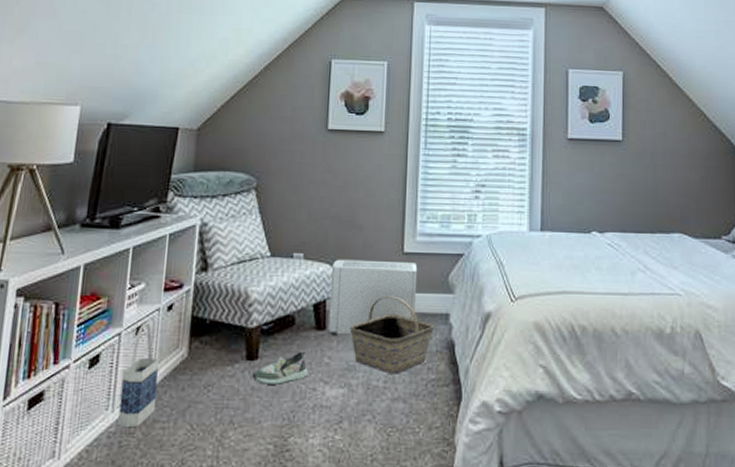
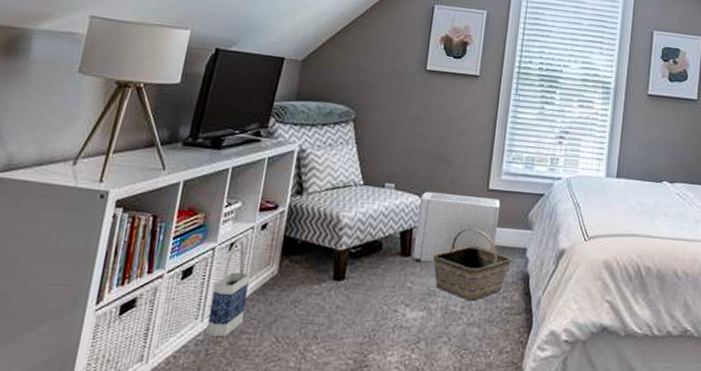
shoe: present [251,351,308,385] -> none [337,274,391,305]

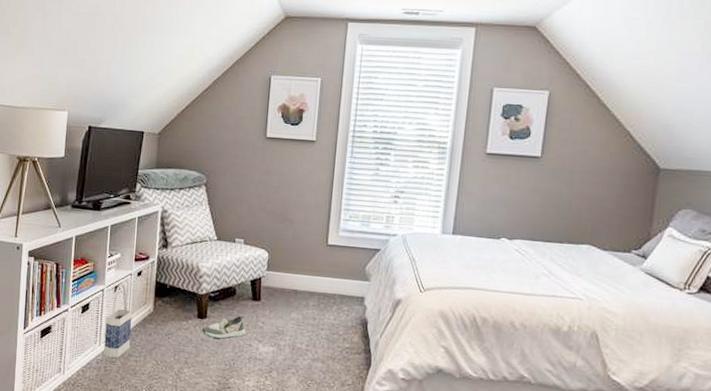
shoe: none [337,274,391,305] -> present [201,315,246,339]
air purifier: present [412,191,501,262] -> none [262,246,339,306]
basket: present [432,228,512,301] -> none [280,278,351,341]

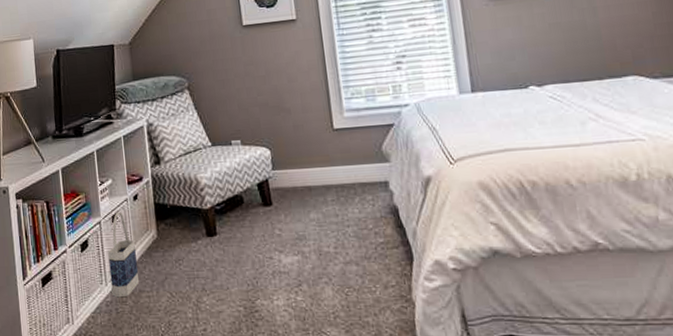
shoe: present [201,315,246,339] -> none [214,225,263,256]

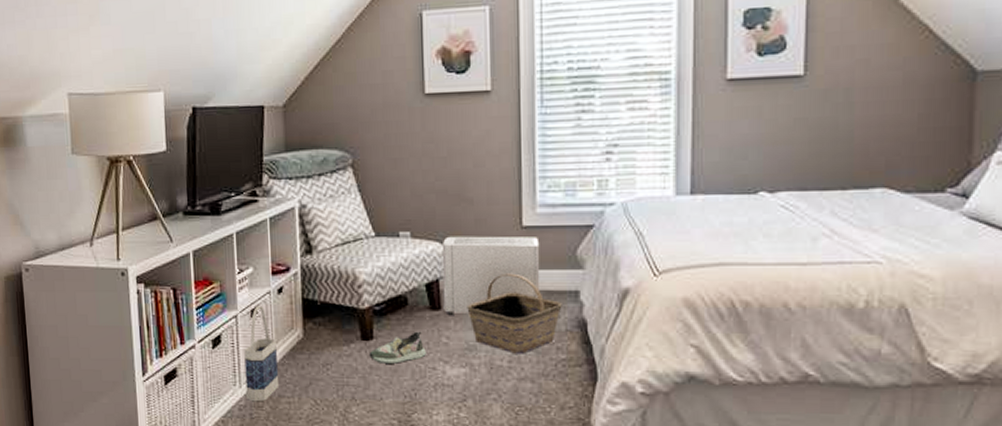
shoe: none [214,225,263,256] -> present [368,331,426,364]
air purifier: none [267,137,355,209] -> present [441,236,540,315]
basket: none [294,169,376,241] -> present [467,273,562,354]

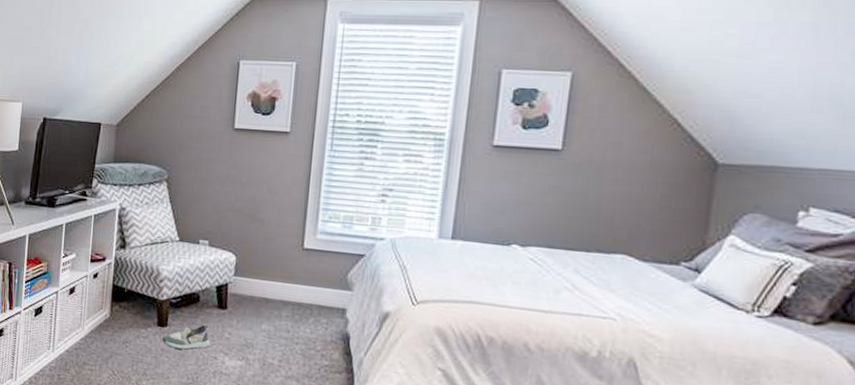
bag: present [244,306,280,402] -> none [57,286,87,366]
air purifier: present [441,236,540,315] -> none [229,248,317,316]
basket: present [467,273,562,354] -> none [248,286,331,356]

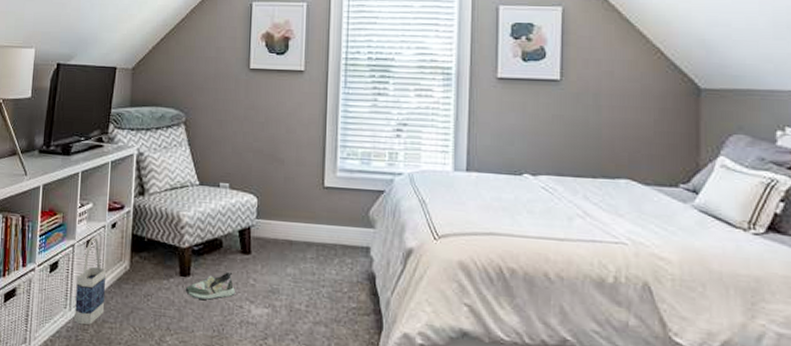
bag: none [57,286,87,366] -> present [74,237,106,325]

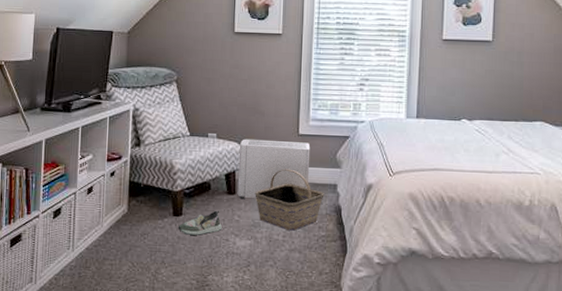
bag: present [74,237,106,325] -> none [77,185,106,263]
air purifier: none [253,190,338,260] -> present [237,139,311,199]
basket: none [273,226,355,300] -> present [255,169,324,231]

